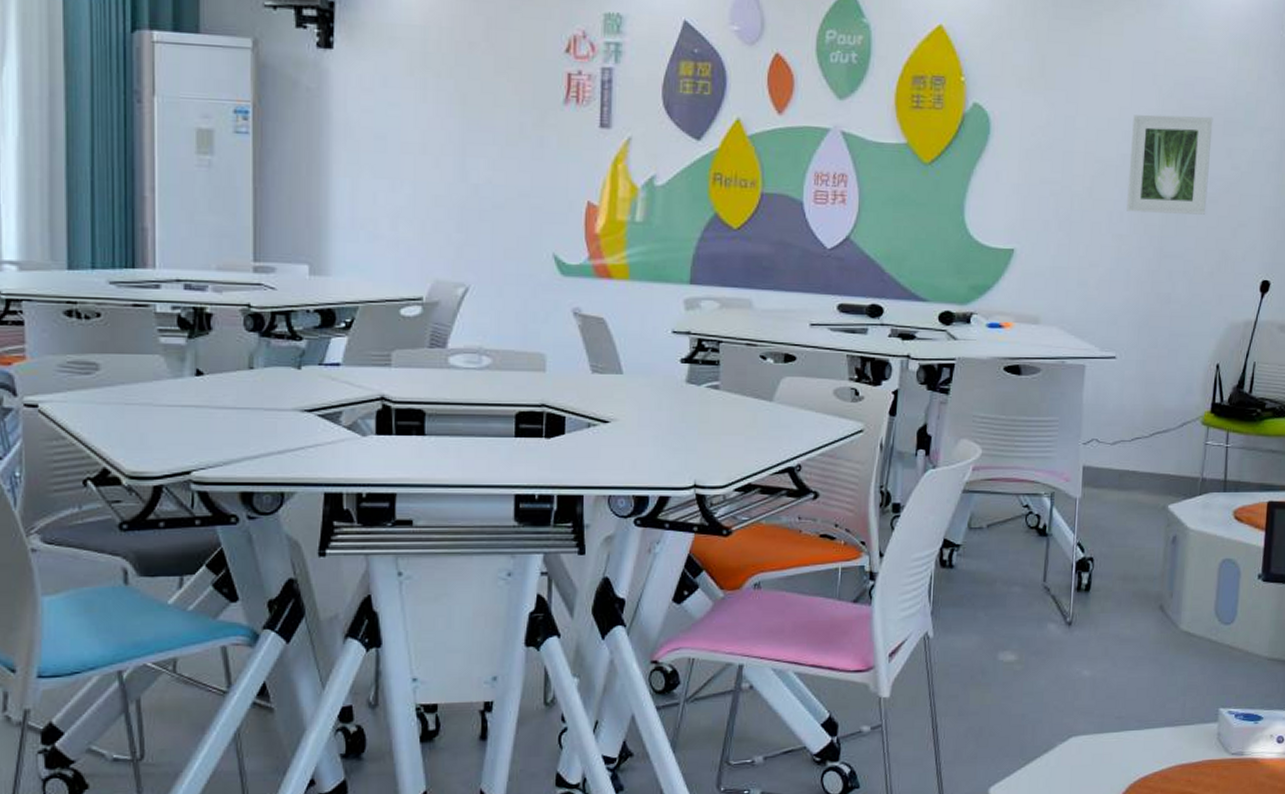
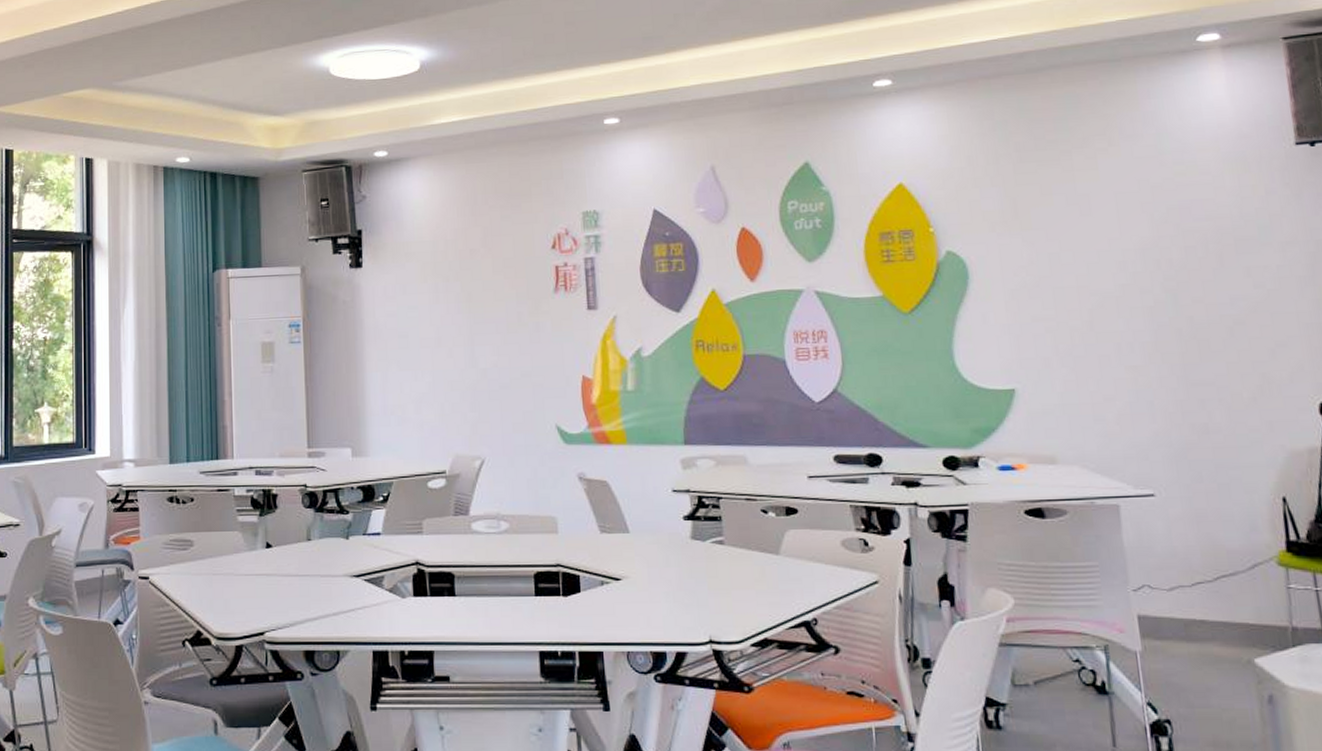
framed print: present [1126,114,1213,215] -> none [1125,237,1233,342]

